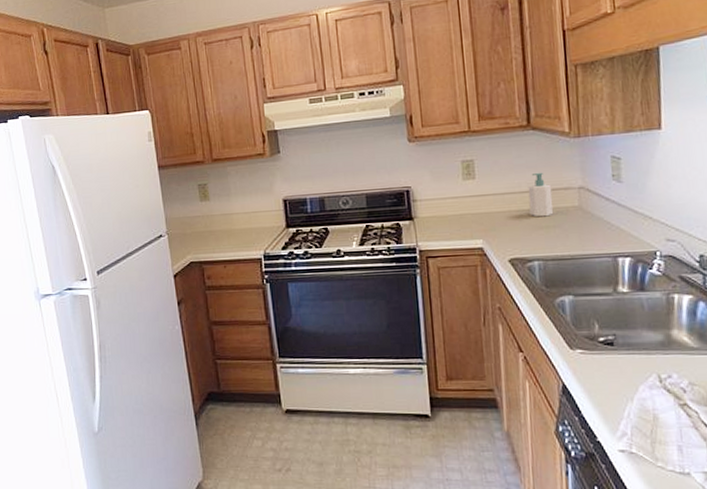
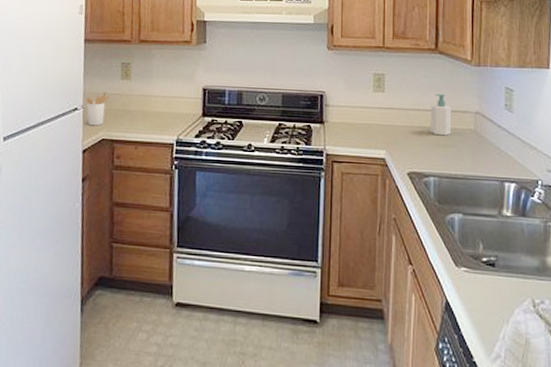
utensil holder: none [168,215,192,251] -> present [85,91,110,126]

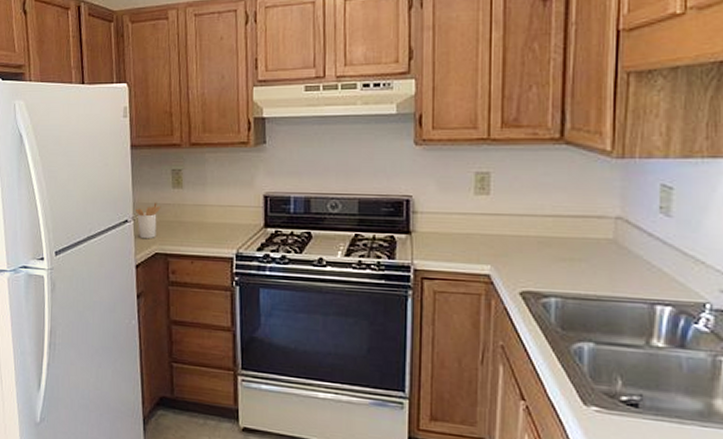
soap bottle: present [430,93,452,136] -> none [552,194,582,248]

